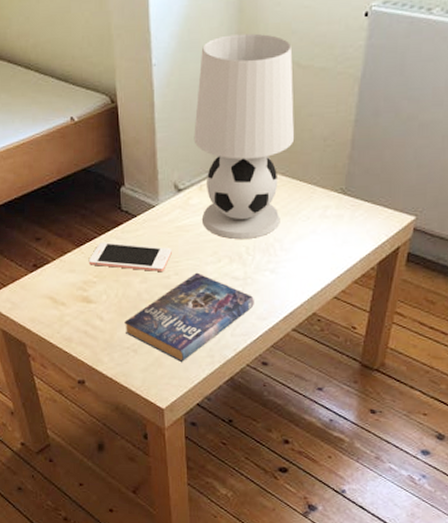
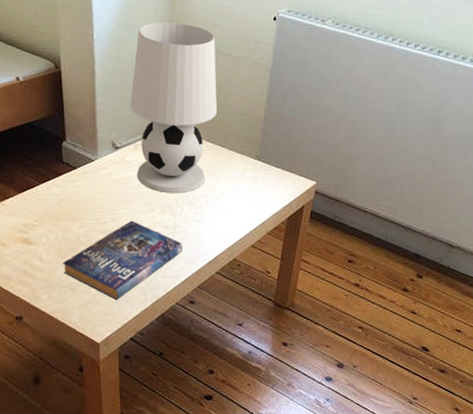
cell phone: present [88,242,172,273] -> none [29,190,109,219]

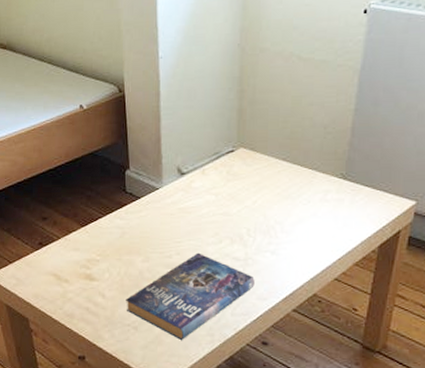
table lamp: present [130,22,218,194] -> none [197,29,296,222]

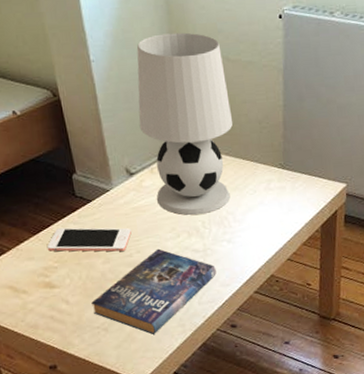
cell phone: none [92,222,174,252] -> present [47,227,132,252]
table lamp: none [197,29,296,222] -> present [136,32,233,216]

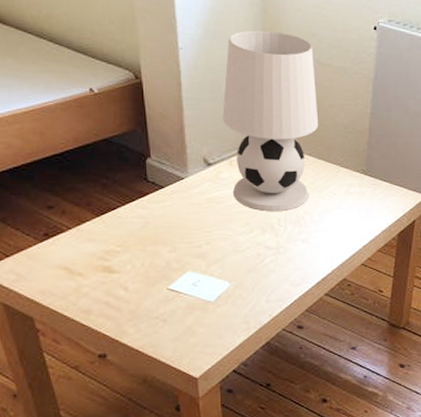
cell phone: present [47,227,132,252] -> none [110,212,203,242]
book: present [91,248,216,335] -> none [152,242,287,331]

